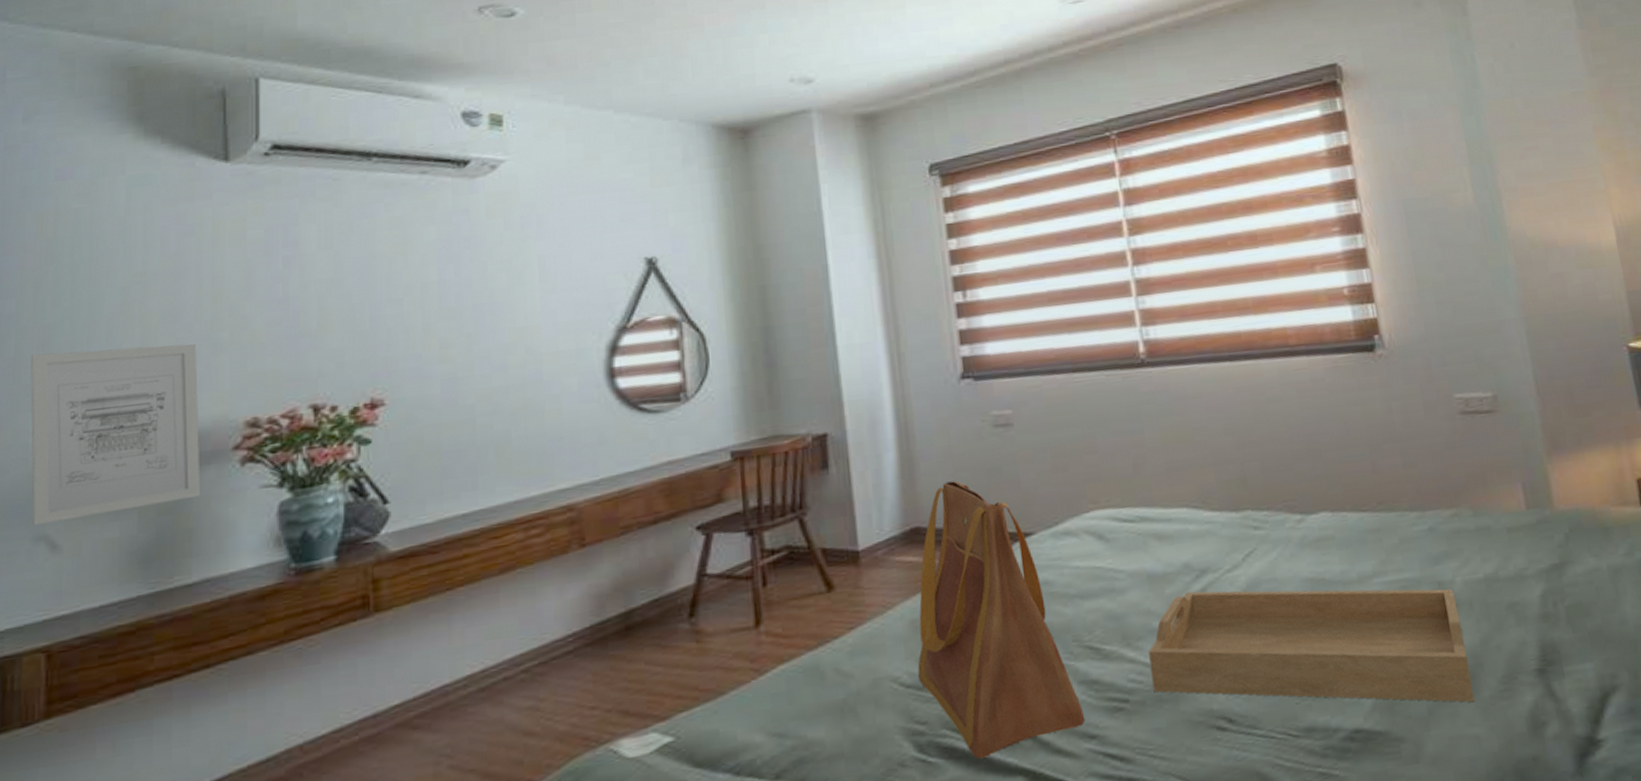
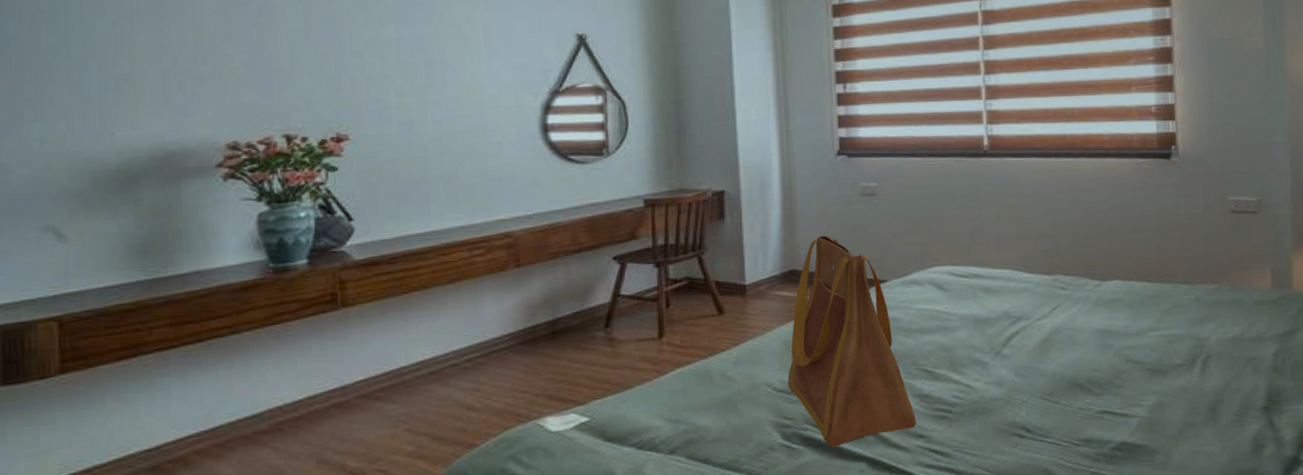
wall art: present [30,343,201,525] -> none [31,73,189,217]
serving tray: present [1149,589,1475,703] -> none [970,333,1214,428]

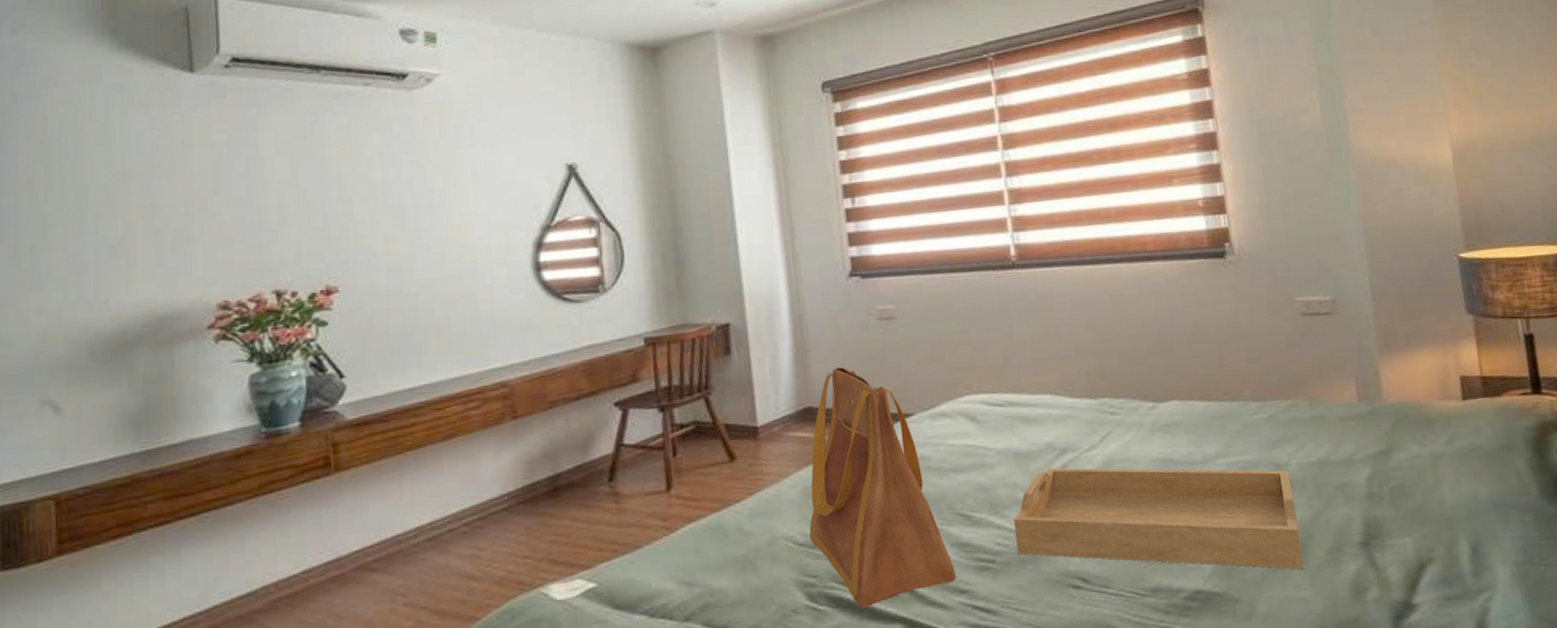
serving tray: none [970,333,1214,428] -> present [1014,467,1304,570]

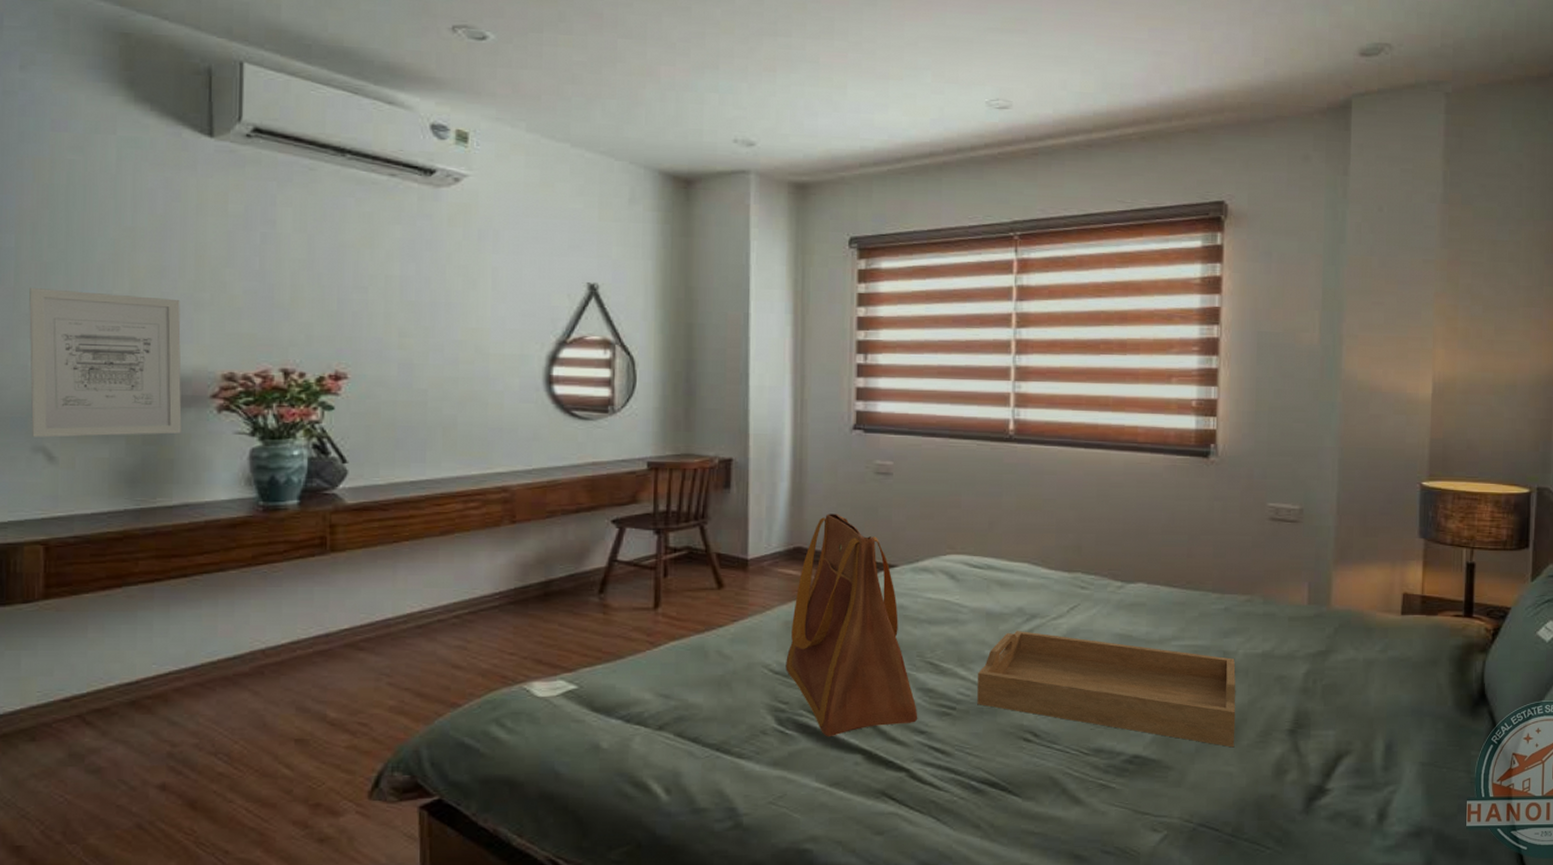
wall art: none [29,235,181,391] -> present [29,288,182,438]

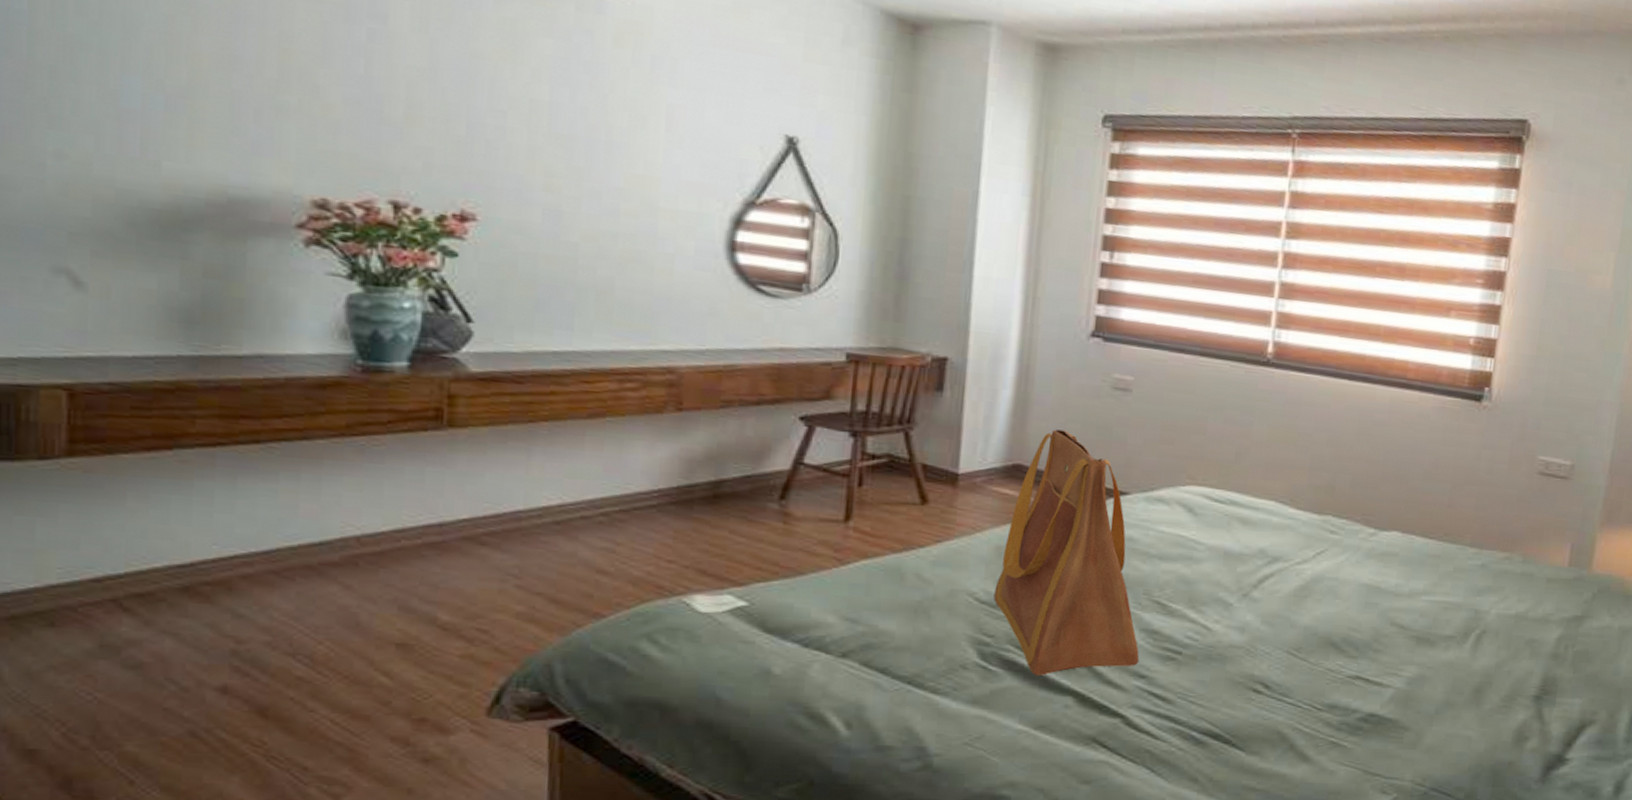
wall art: present [29,288,182,438] -> none [47,65,257,268]
serving tray: present [977,631,1236,748] -> none [1206,574,1487,711]

